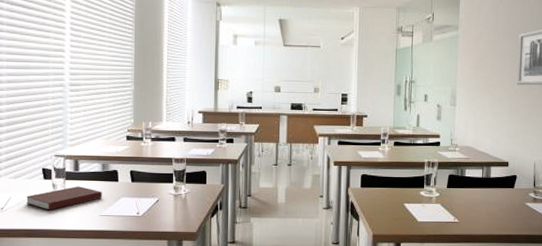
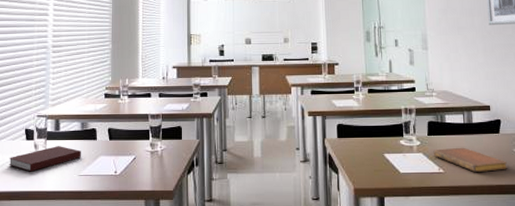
notebook: none [450,199,517,223] -> present [433,147,507,173]

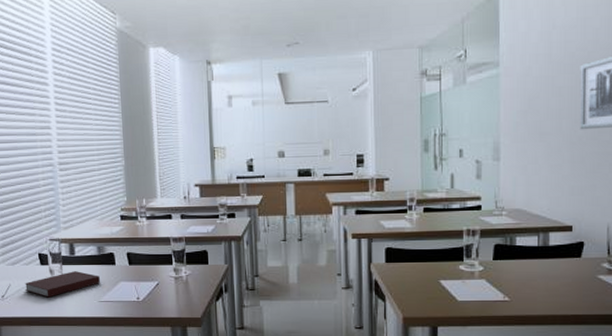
notebook: present [433,147,507,173] -> none [498,273,587,302]

